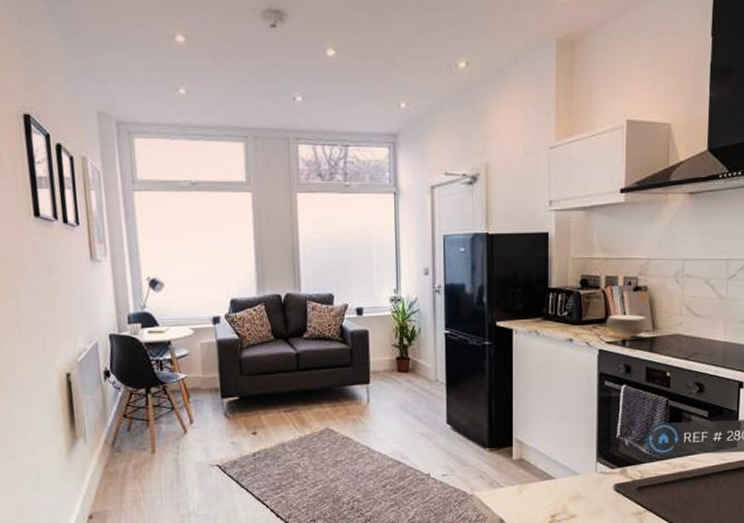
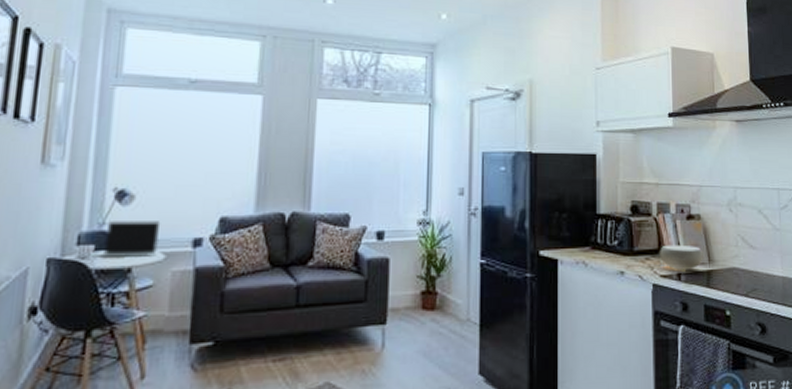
laptop: none [138,303,188,334] -> present [88,221,161,259]

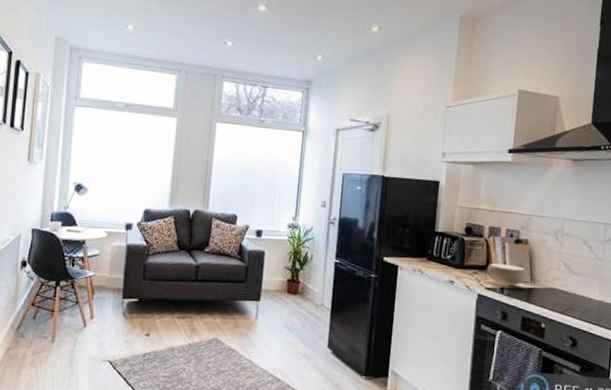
laptop: present [88,221,161,259] -> none [58,206,105,234]

